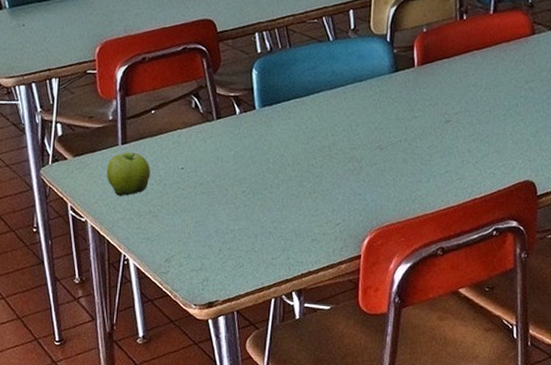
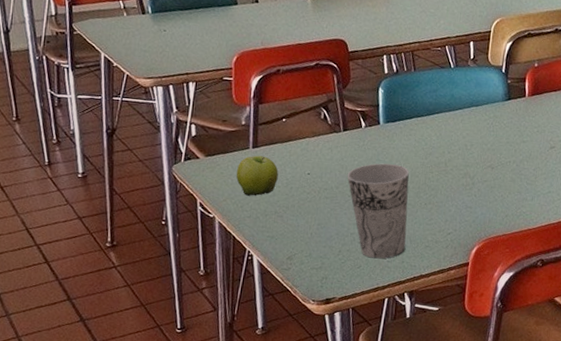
cup: none [223,152,291,256] -> present [347,163,409,259]

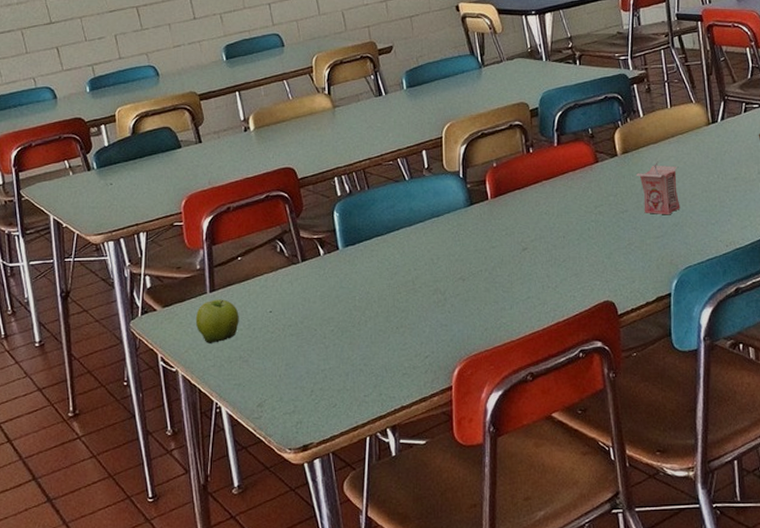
cup: present [347,163,409,259] -> none [311,290,382,394]

